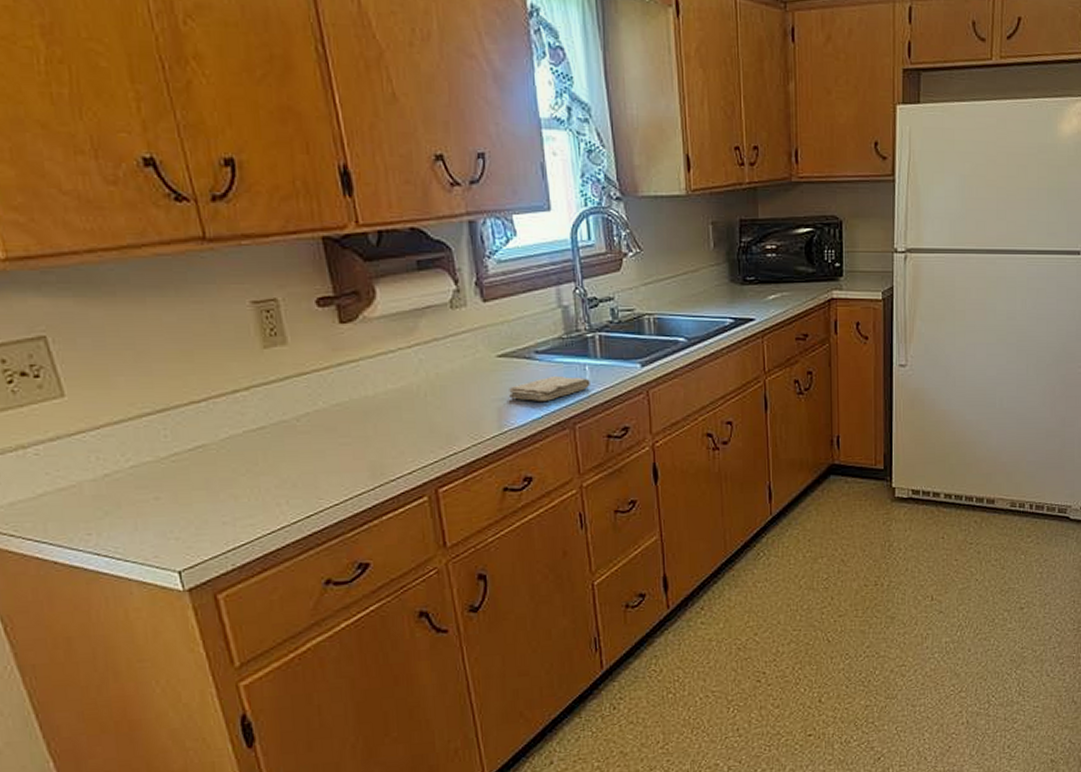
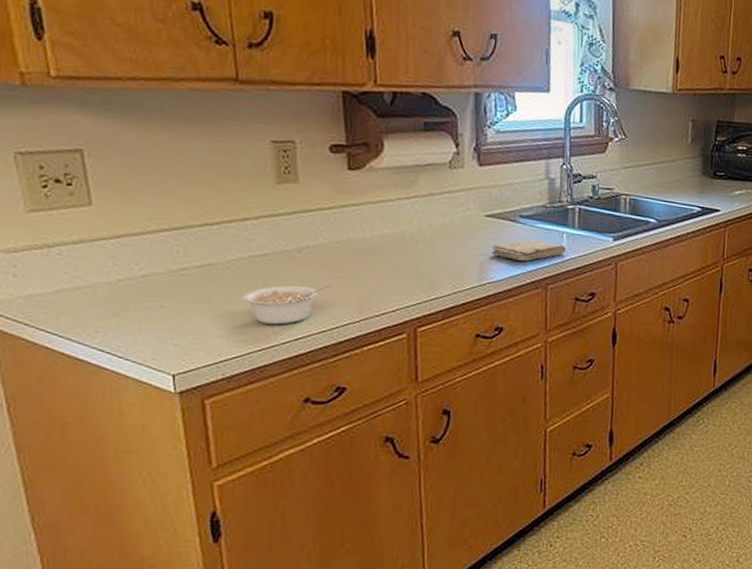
legume: none [242,452,339,504] -> present [242,284,332,325]

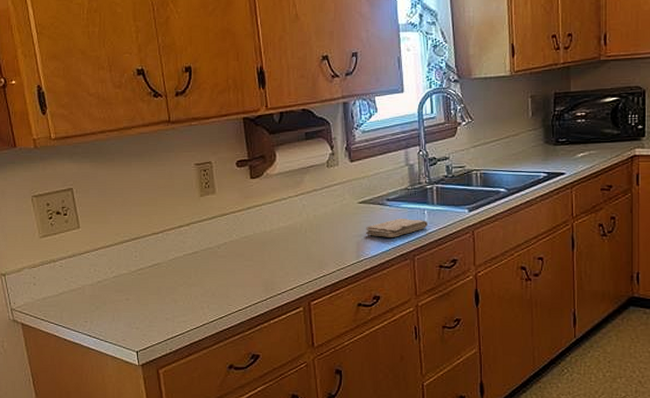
legume: present [242,284,332,325] -> none [181,271,244,307]

